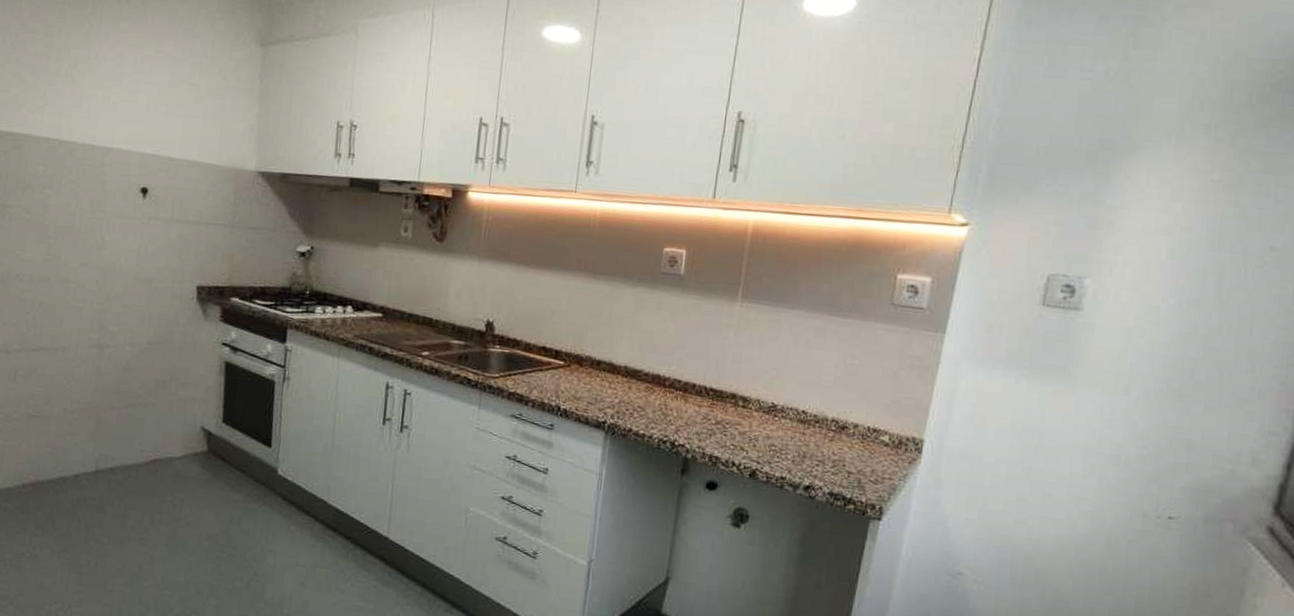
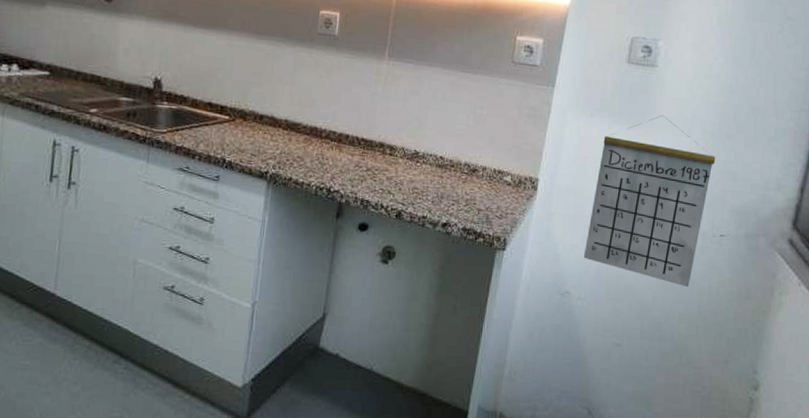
calendar: none [980,368,1163,579] -> present [583,115,716,288]

